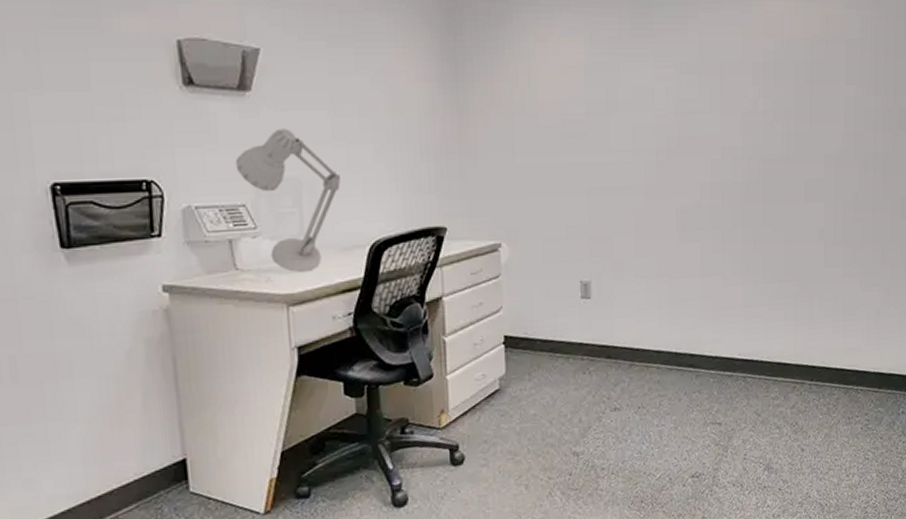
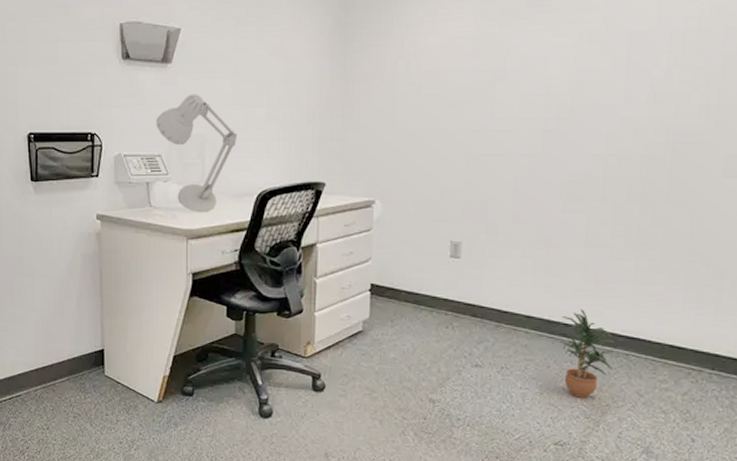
potted plant: none [687,337,734,426] -> present [559,308,616,398]

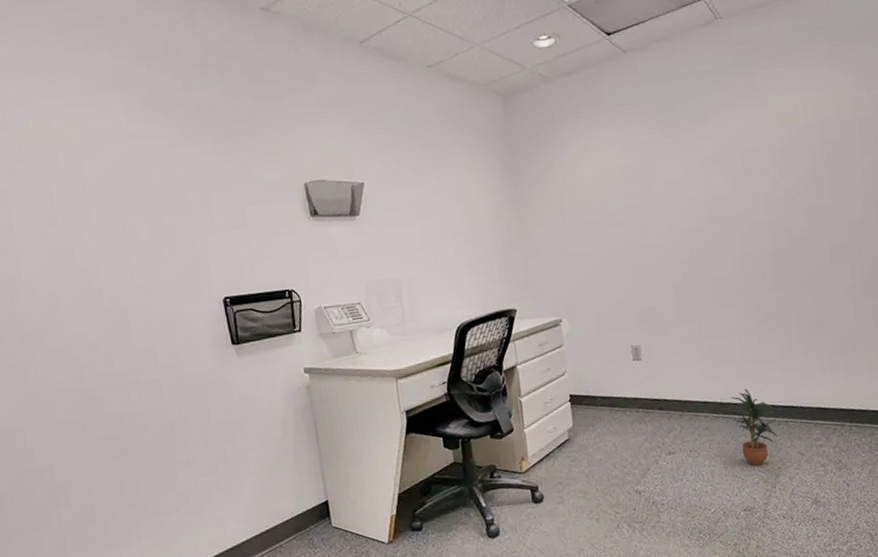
desk lamp: present [155,94,237,213] -> none [351,241,431,353]

